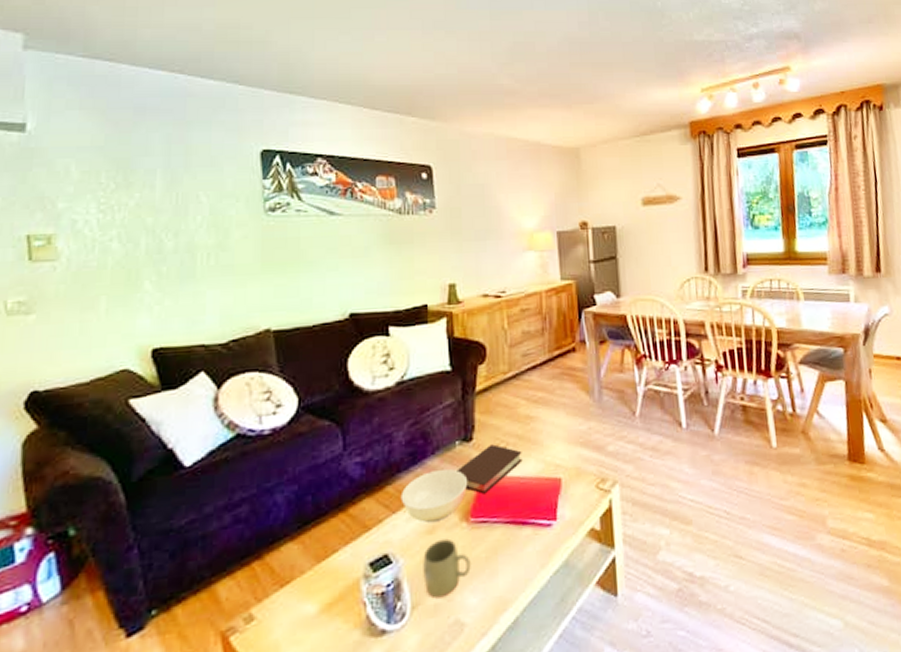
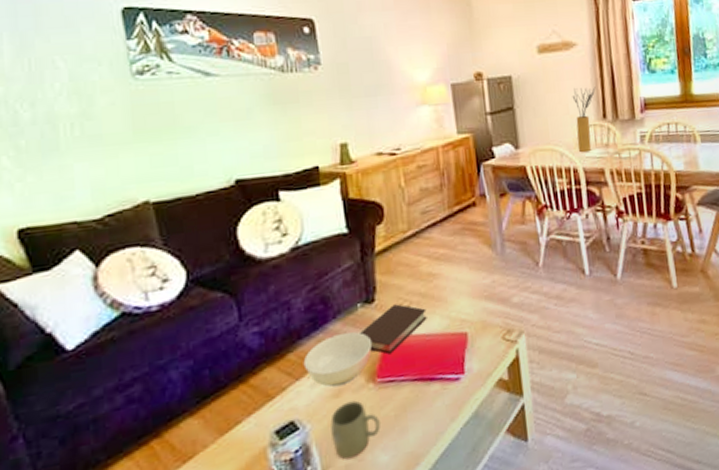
vase: none [674,240,698,305] -> present [572,87,596,153]

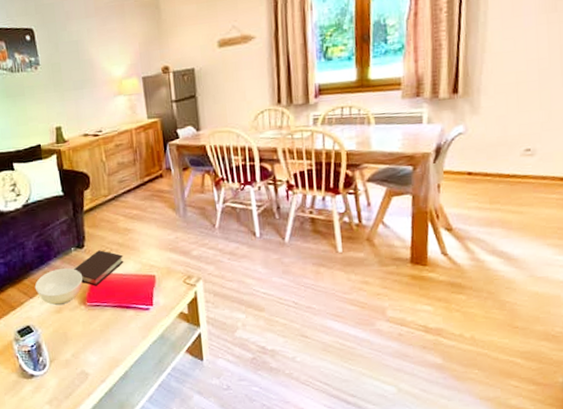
mug: present [330,400,380,459] -> none [54,316,90,356]
vase: present [572,87,596,153] -> none [249,75,272,134]

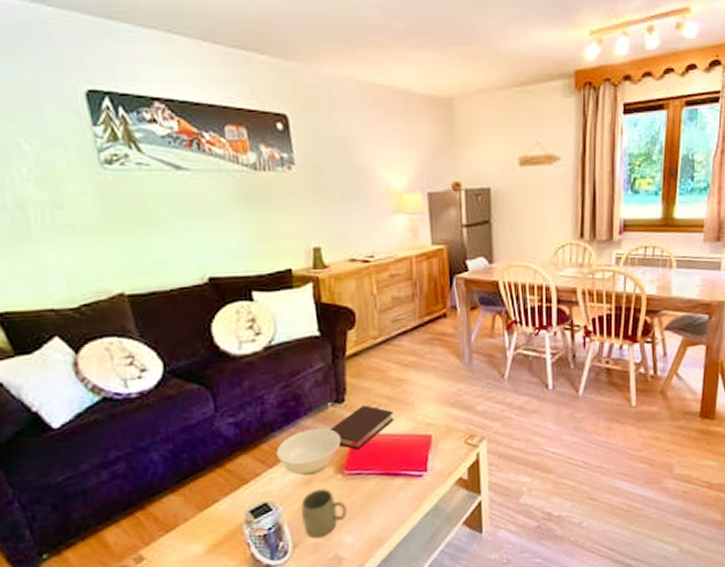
mug: none [54,316,90,356] -> present [301,488,347,538]

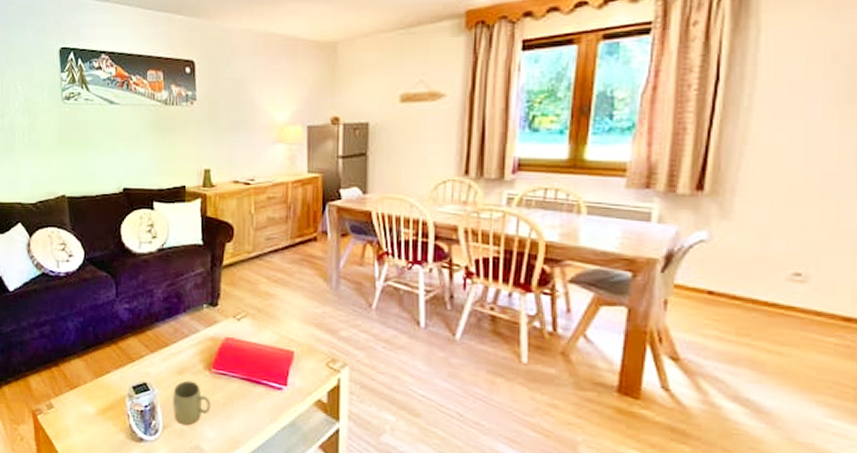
bowl: present [276,428,342,475] -> none [158,325,212,366]
book: present [330,405,394,450] -> none [203,312,260,352]

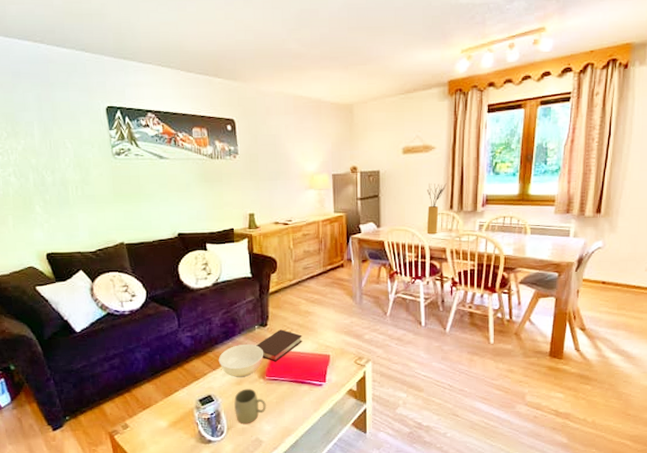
bowl: none [158,325,212,366] -> present [218,343,264,377]
book: none [203,312,260,352] -> present [256,329,303,362]
vase: none [430,141,461,207] -> present [426,183,447,235]

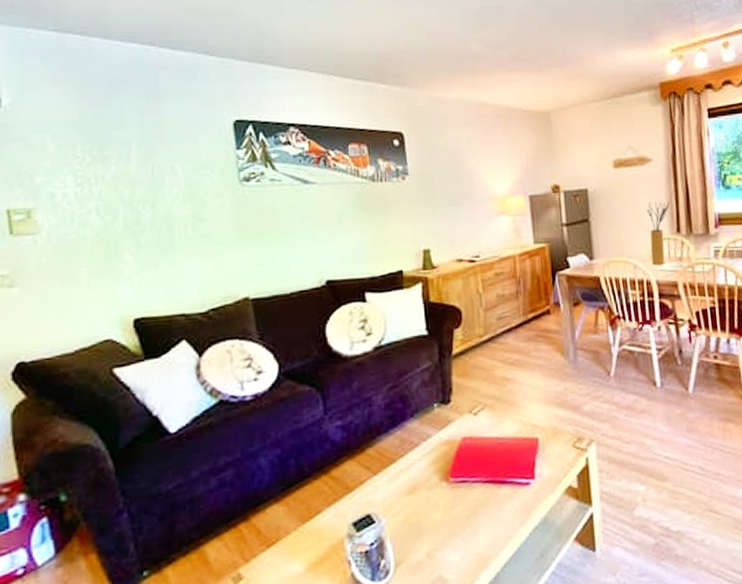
bowl: present [218,343,264,377] -> none [381,430,447,483]
mug: present [234,388,266,424] -> none [405,498,452,556]
book: present [256,329,303,362] -> none [436,406,500,455]

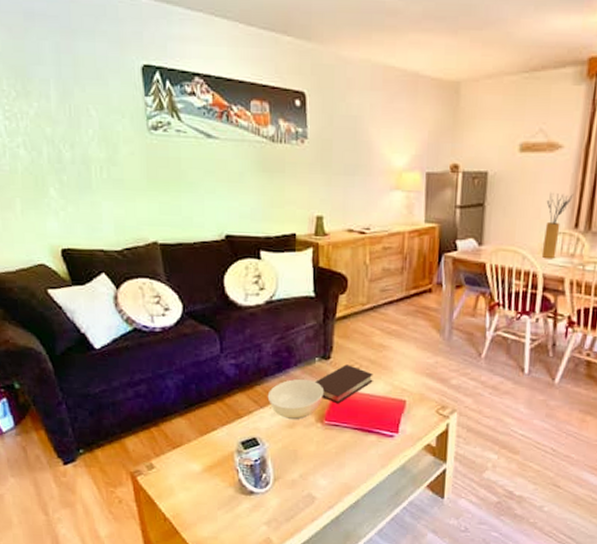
bowl: none [381,430,447,483] -> present [267,378,325,419]
book: none [436,406,500,455] -> present [315,364,373,404]

